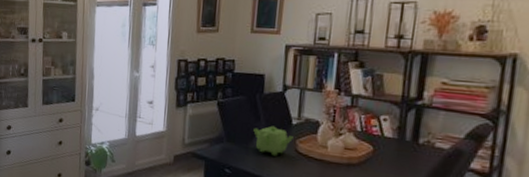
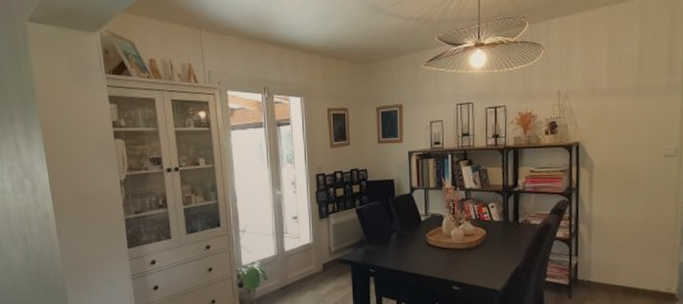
teapot: present [253,125,293,156] -> none [390,224,423,251]

